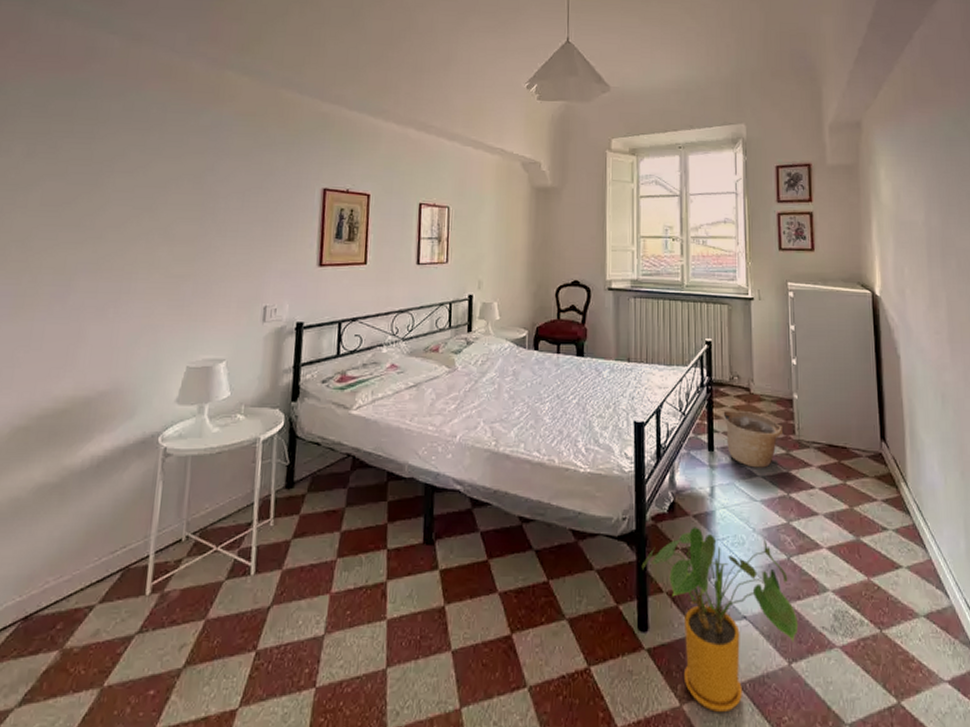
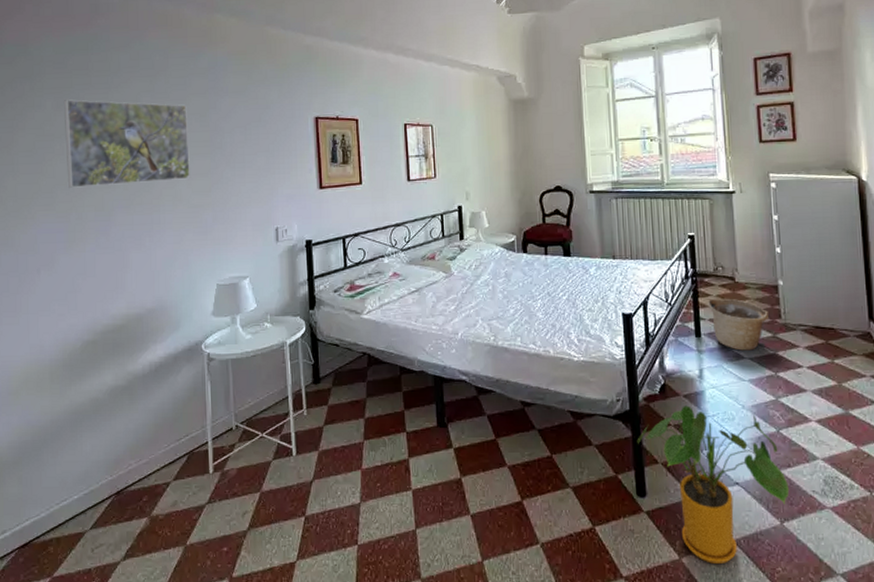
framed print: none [26,147,181,246] -> present [64,99,190,188]

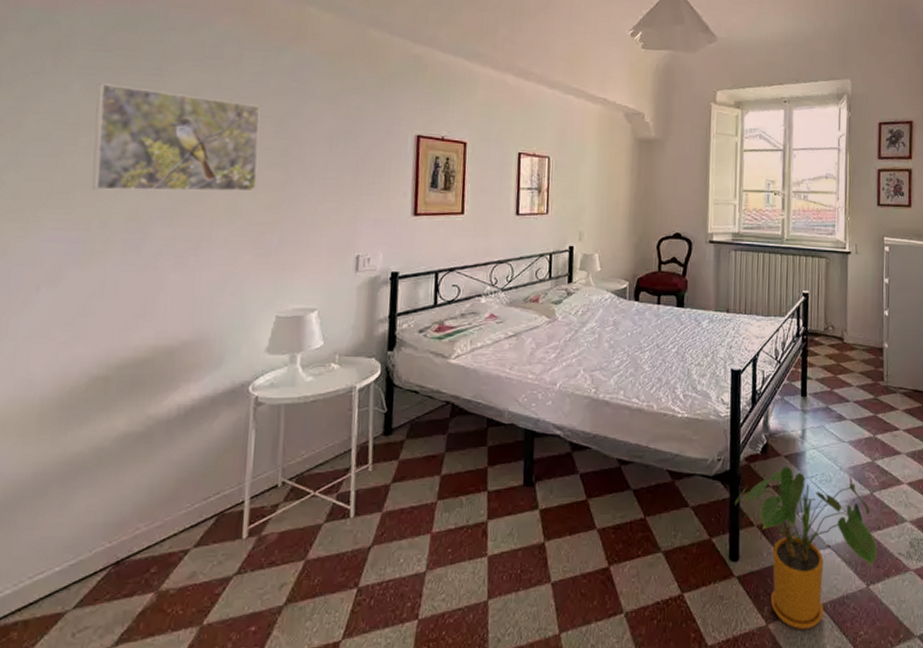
basket: present [707,298,770,351] -> none [815,358,873,412]

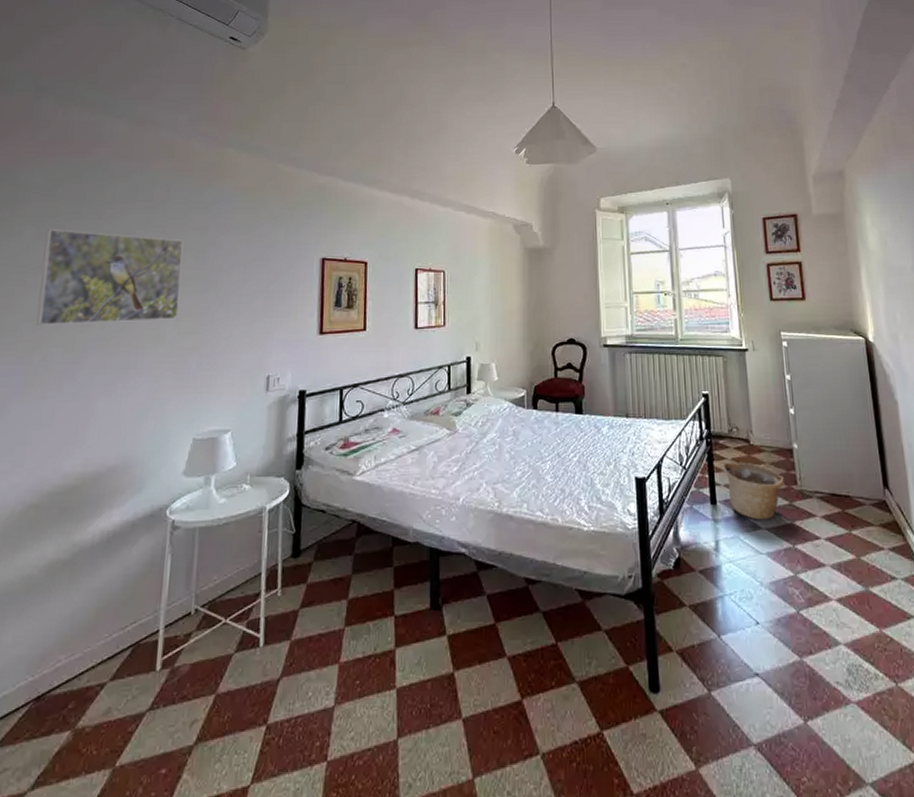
house plant: present [734,466,878,630] -> none [649,582,812,776]
basket: none [815,358,873,412] -> present [722,462,786,520]

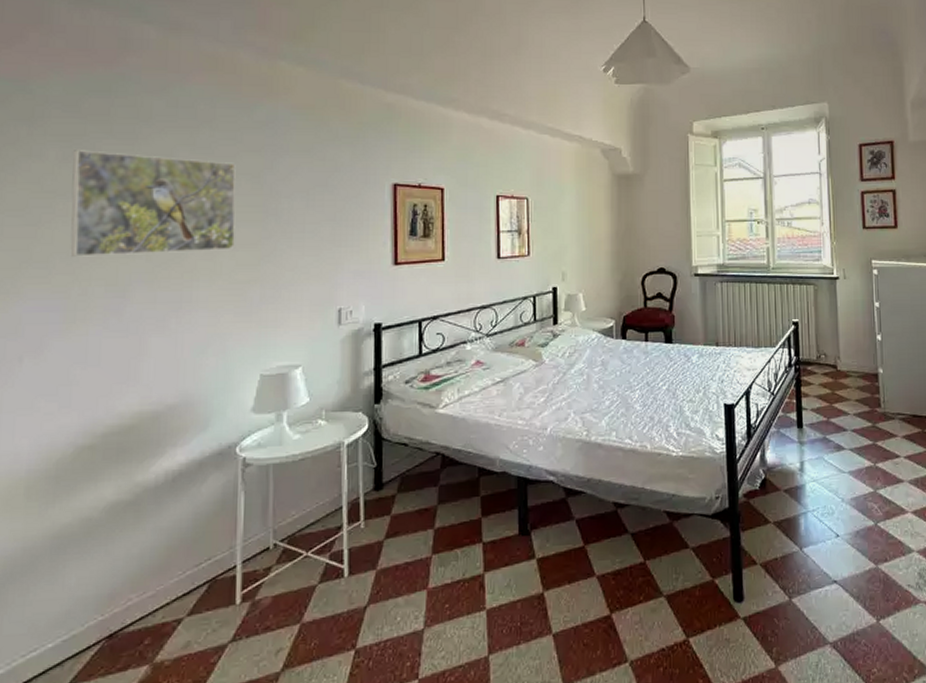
basket: present [722,462,786,520] -> none [810,387,870,442]

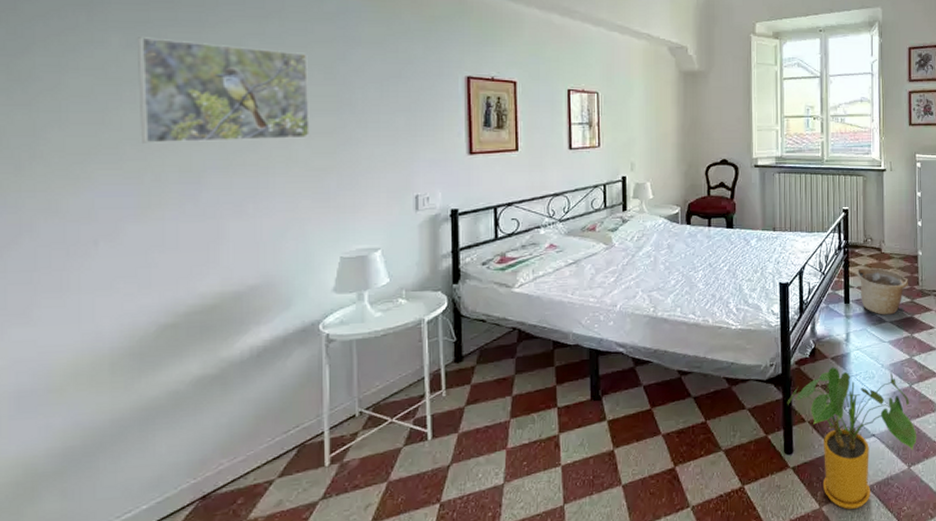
house plant: none [735,501,886,671] -> present [787,367,917,510]
basket: none [810,387,870,442] -> present [856,267,909,315]

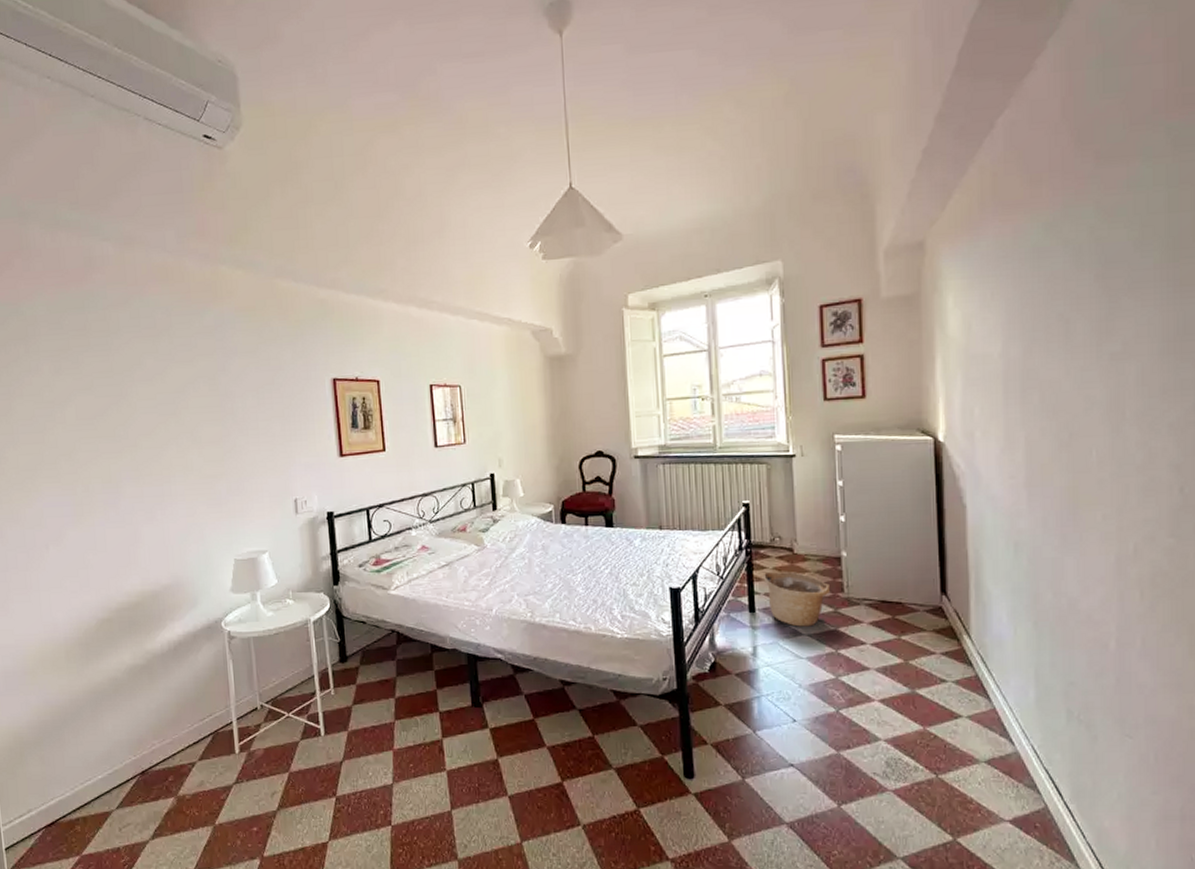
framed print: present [138,37,309,143] -> none [62,363,201,458]
house plant: present [787,367,917,510] -> none [684,684,848,848]

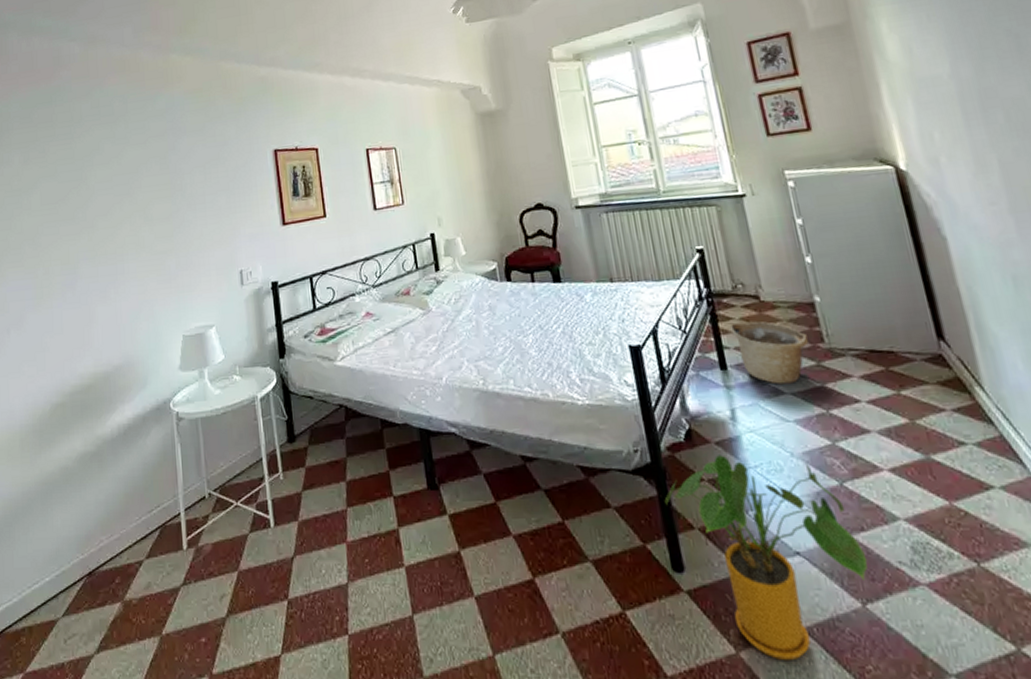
house plant: none [684,684,848,848] -> present [664,455,868,661]

